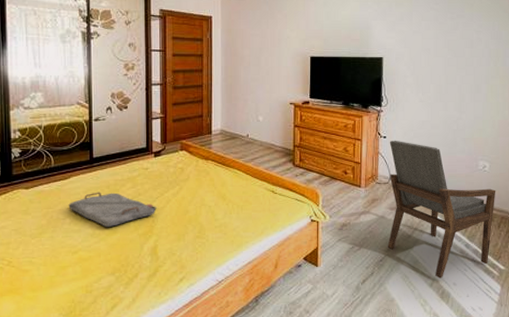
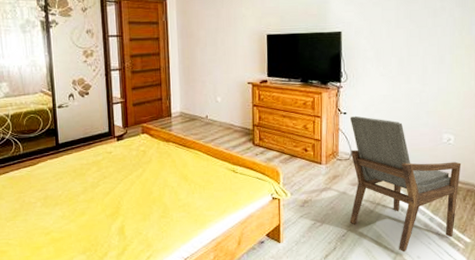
serving tray: present [68,192,157,228] -> none [38,176,122,210]

